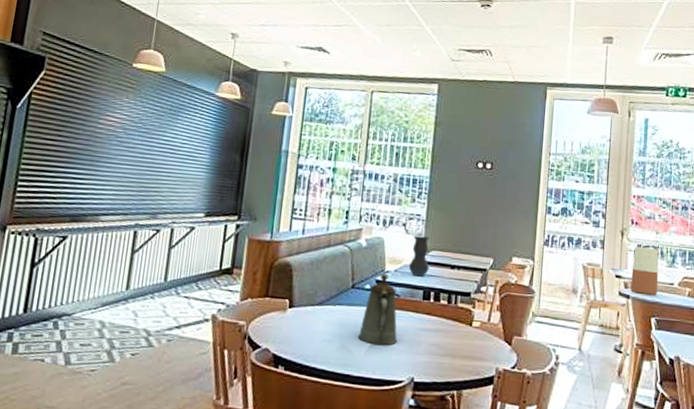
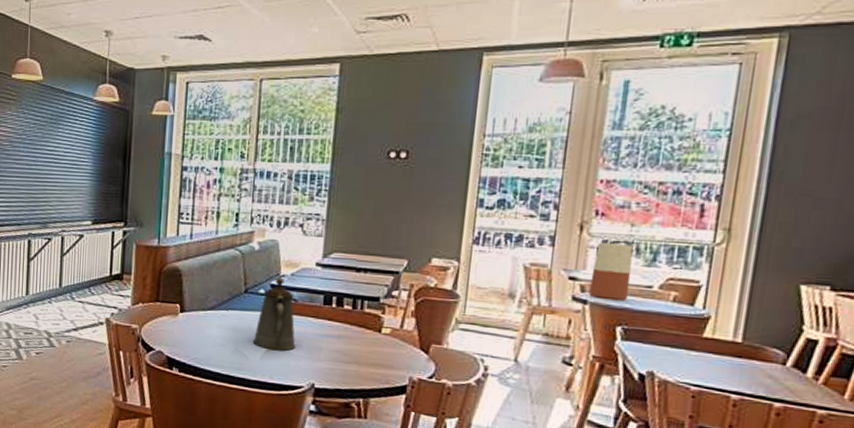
vase: present [408,235,430,277] -> none [306,237,331,281]

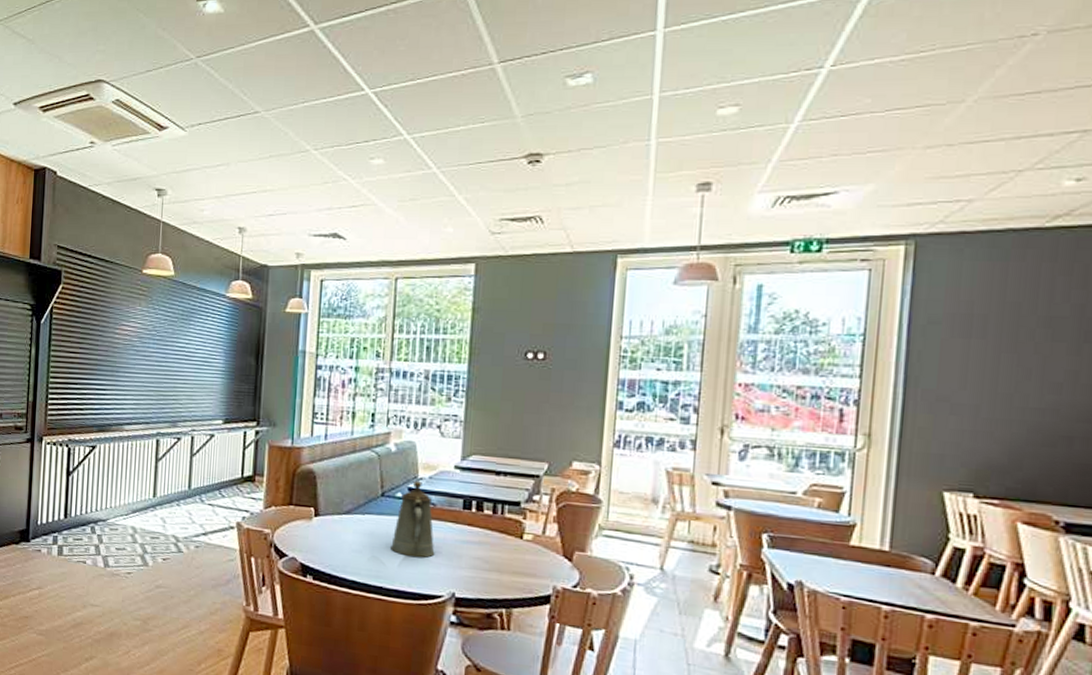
vase: present [589,242,634,301] -> none [733,446,775,507]

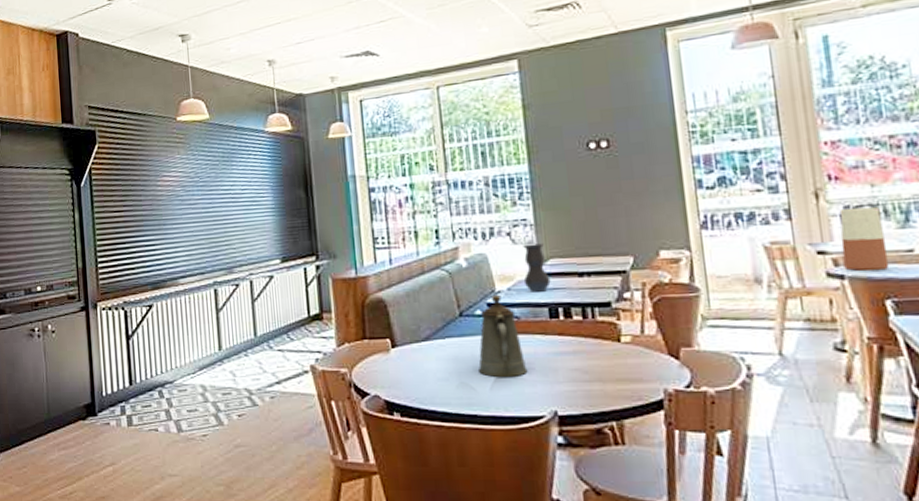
vase: none [445,438,470,484] -> present [521,243,551,292]
vase: none [733,446,775,507] -> present [839,207,890,271]

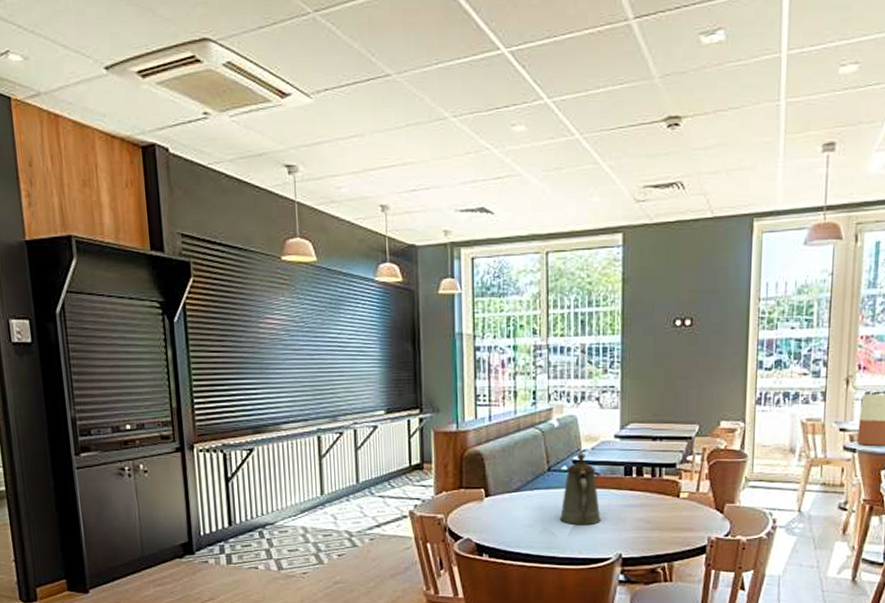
vase: present [521,243,551,292] -> none [606,409,629,452]

